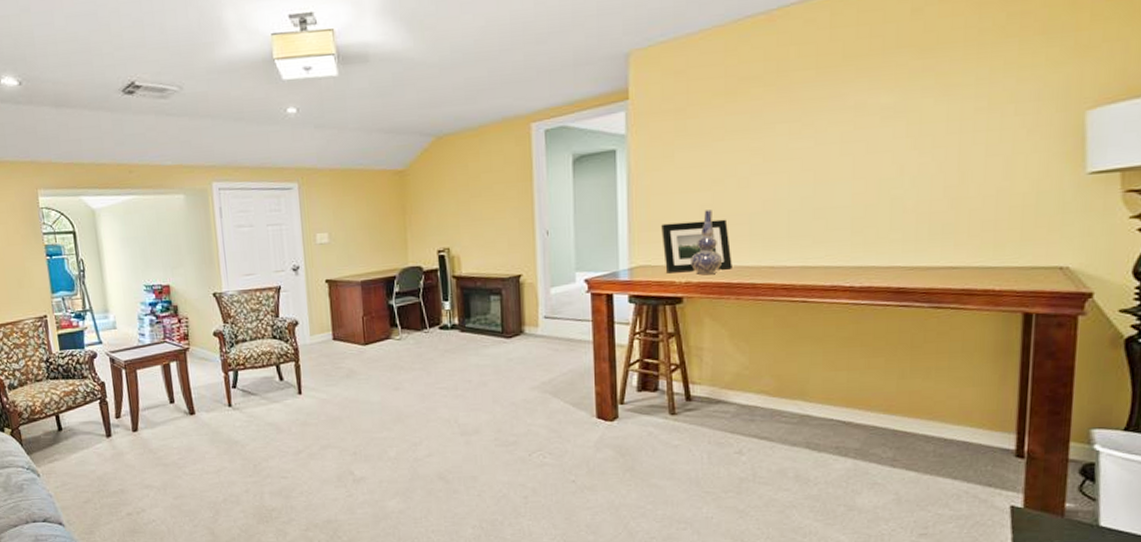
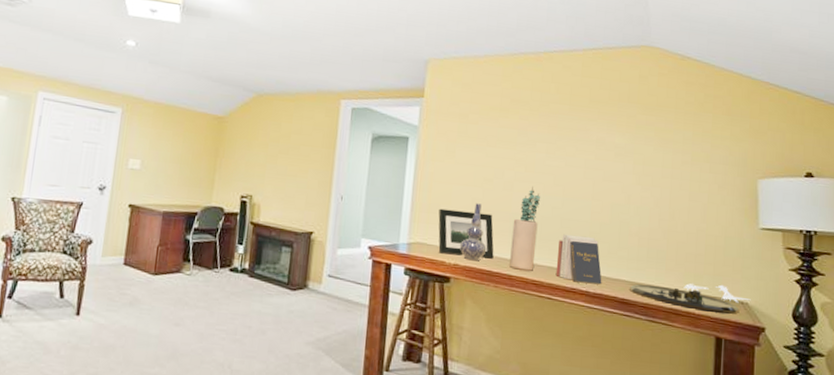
vase: none [752,177,786,276] -> present [509,186,541,271]
books: none [810,223,870,279] -> present [555,234,602,285]
decorative tray: none [907,250,1073,286] -> present [630,283,751,314]

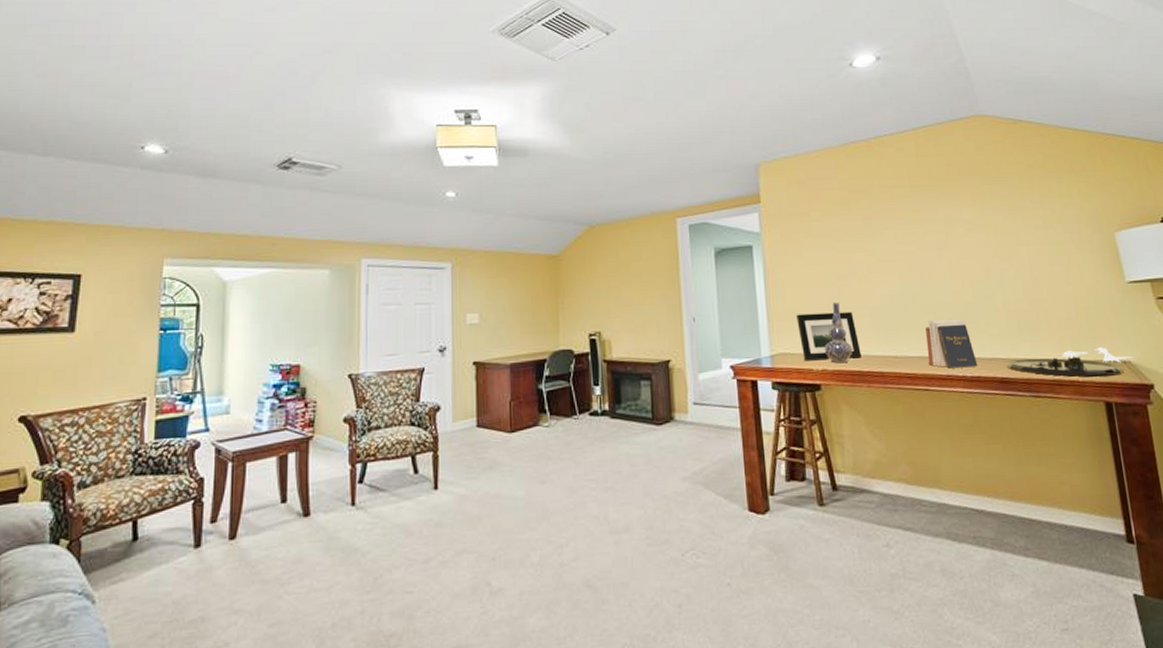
vase: present [509,186,541,271] -> none [874,276,905,365]

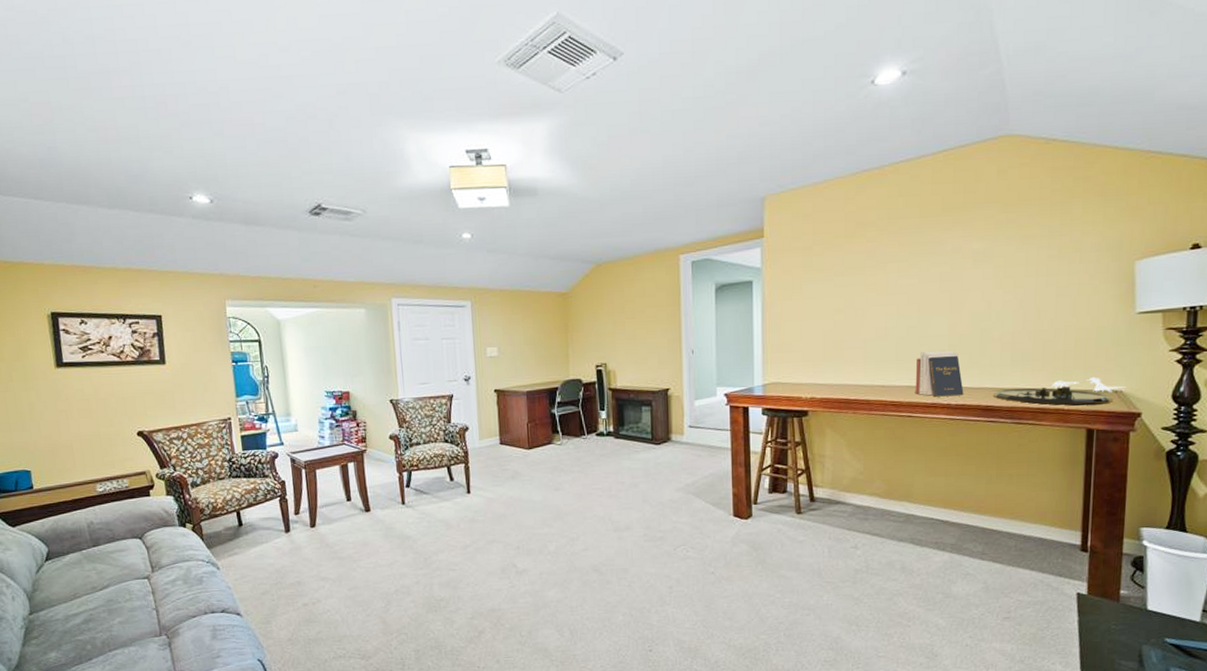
picture frame: present [796,311,862,361] -> none [791,344,850,390]
vase: present [824,302,853,364] -> none [814,335,842,392]

